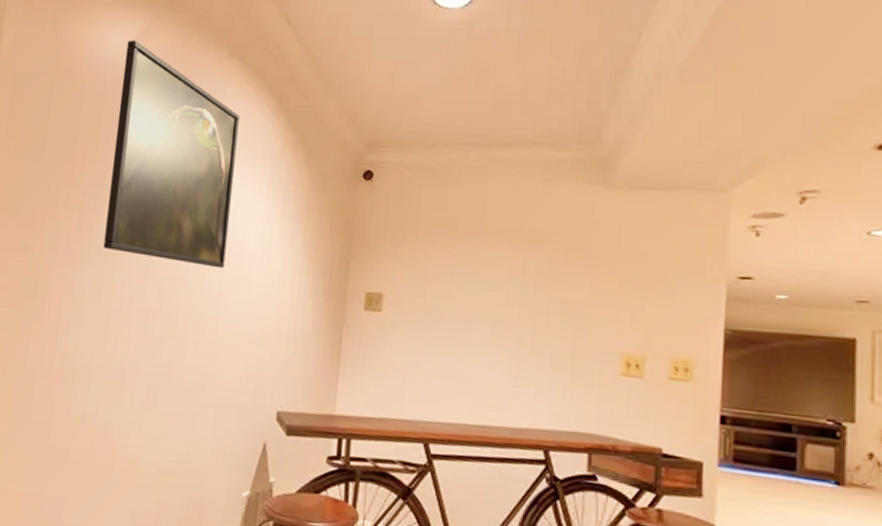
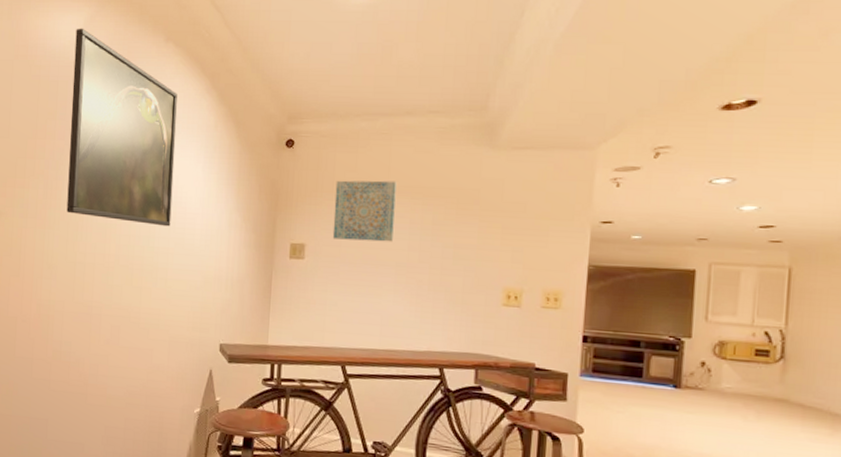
wall art: none [416,219,493,295] -> present [332,180,397,242]

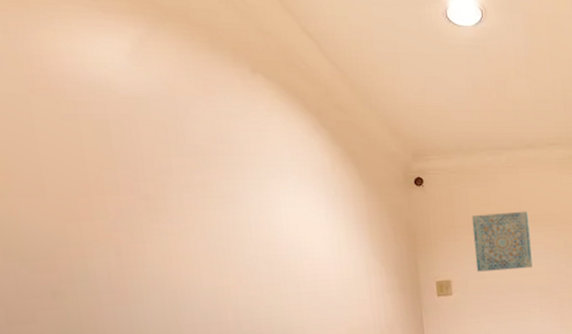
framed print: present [66,28,178,227] -> none [120,54,299,282]

